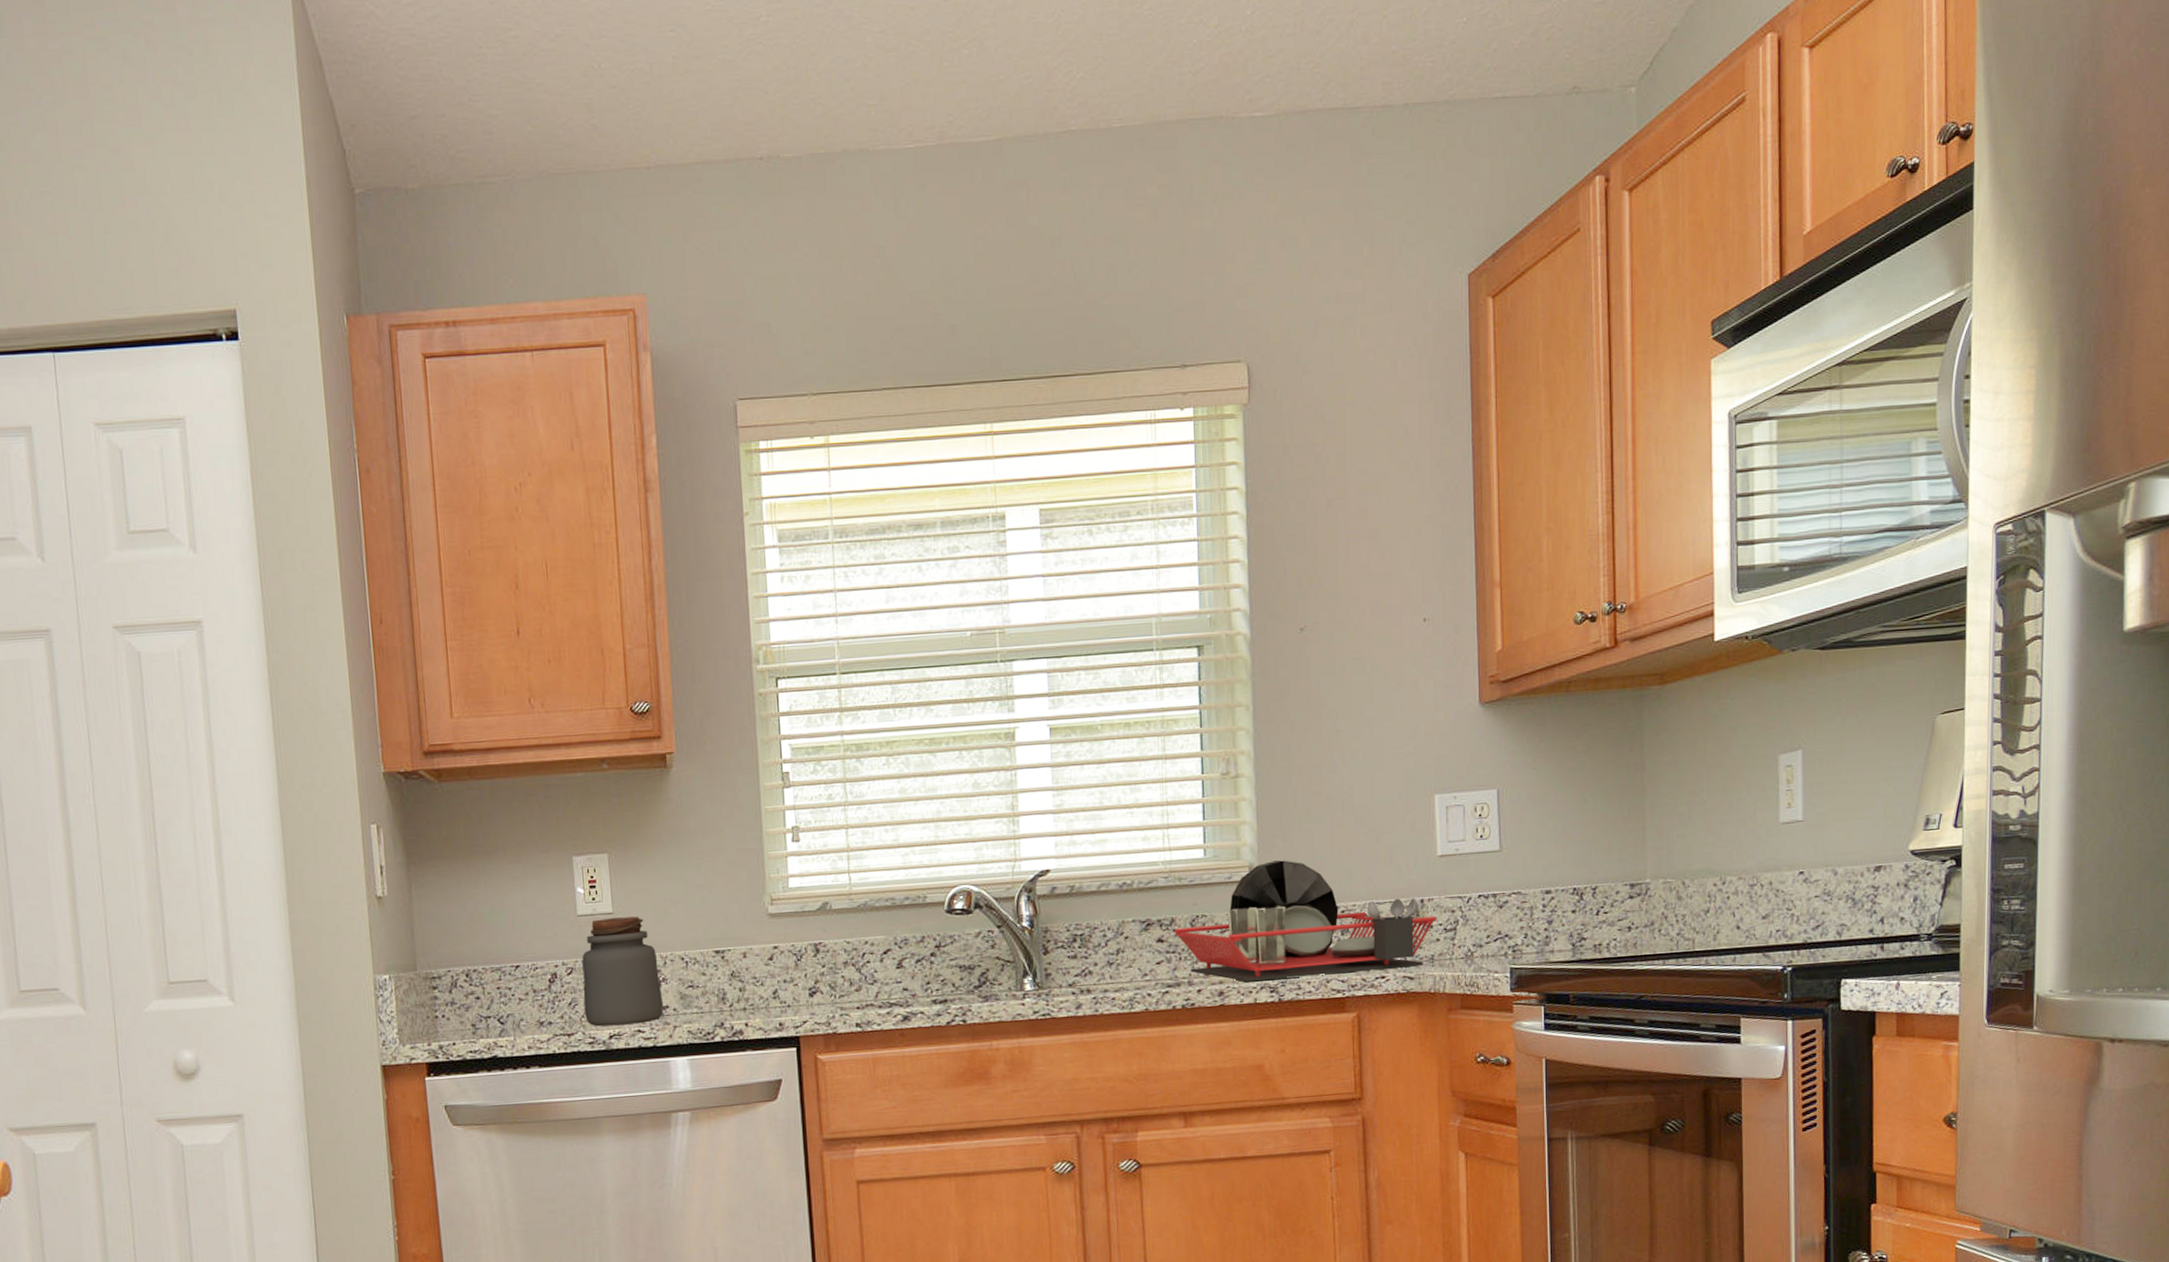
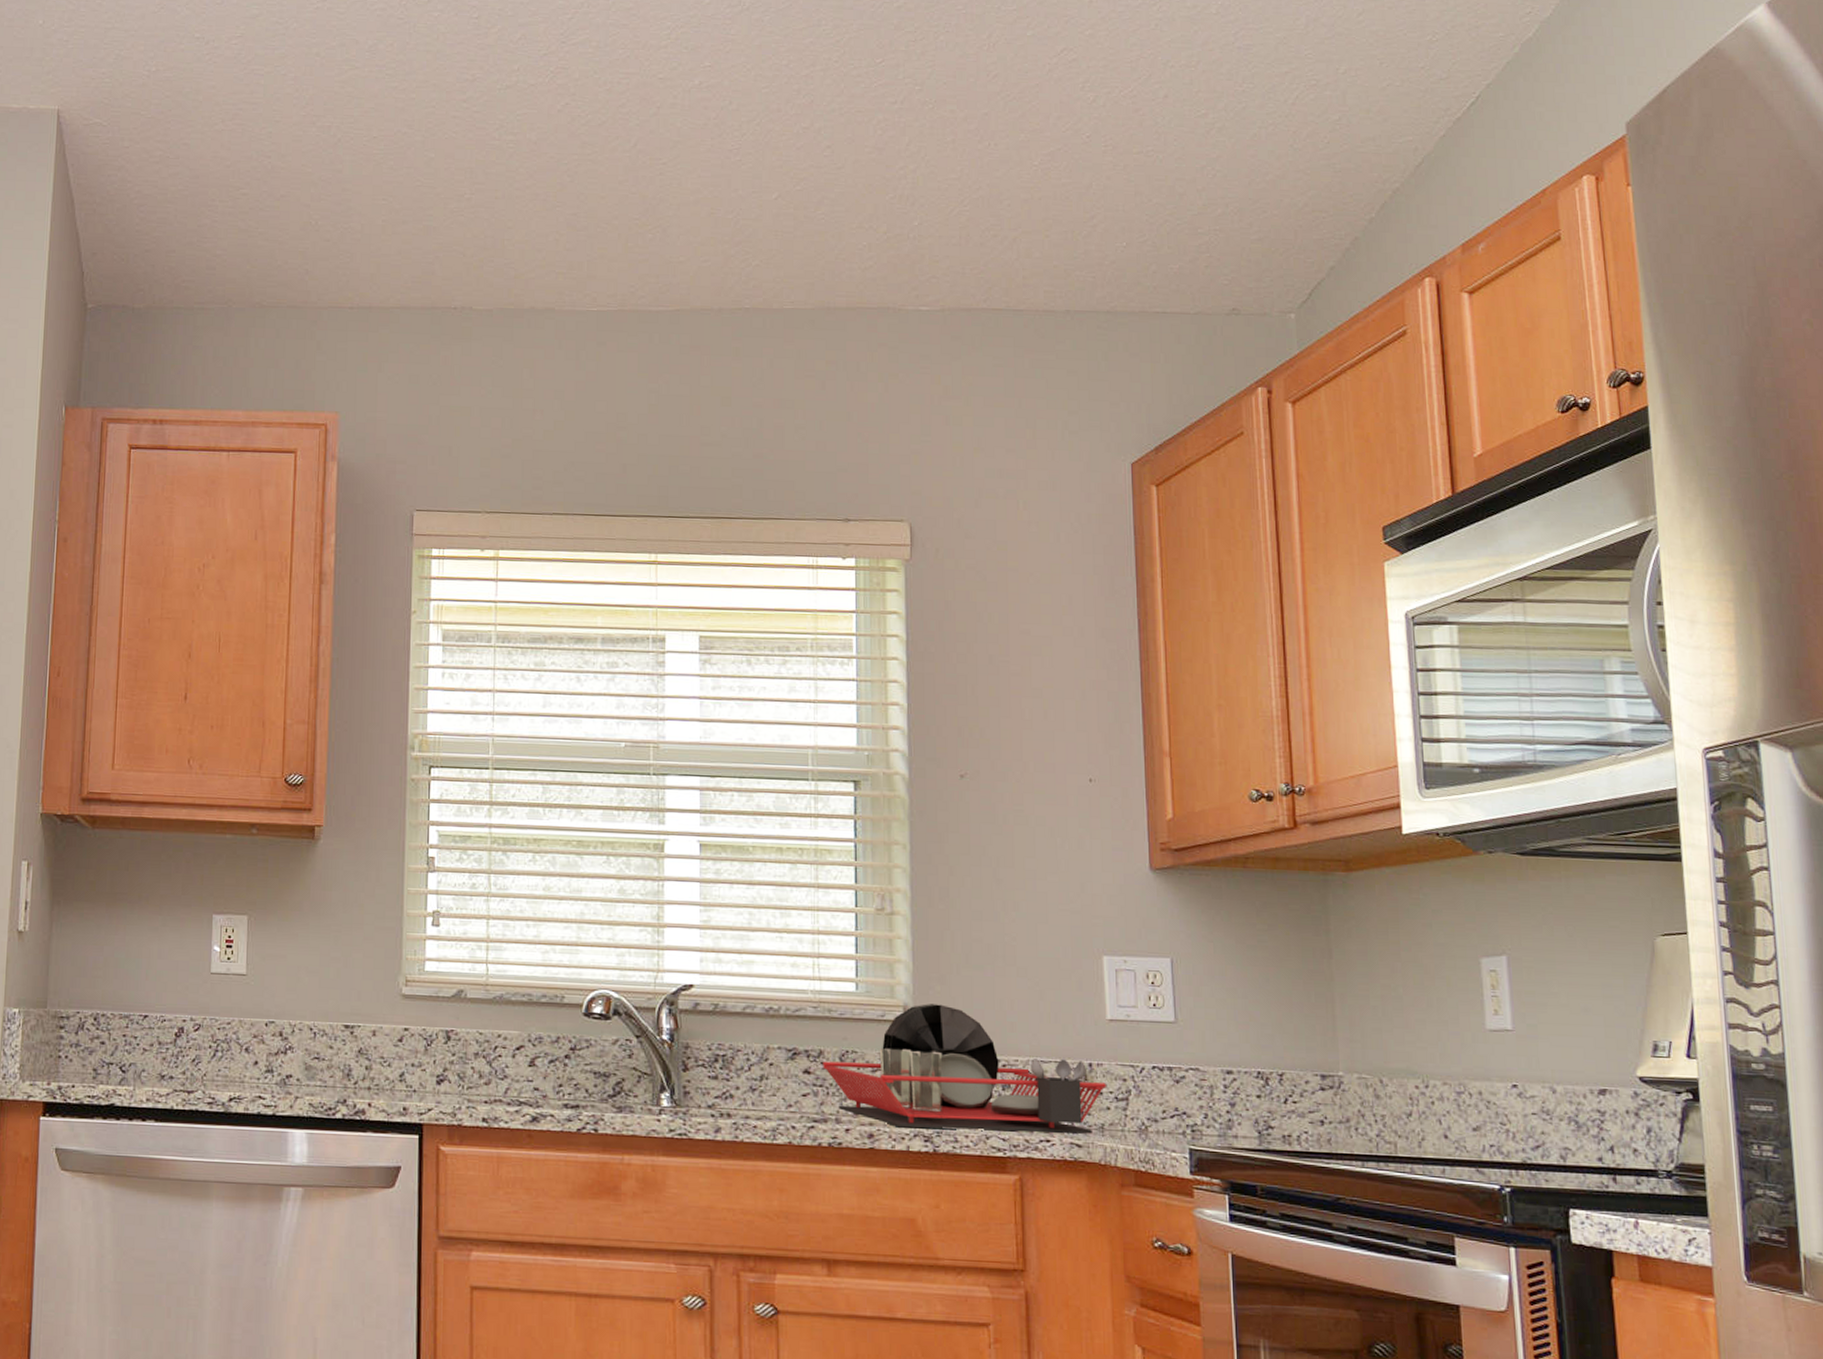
jar: present [582,916,664,1027] -> none [207,979,288,1090]

